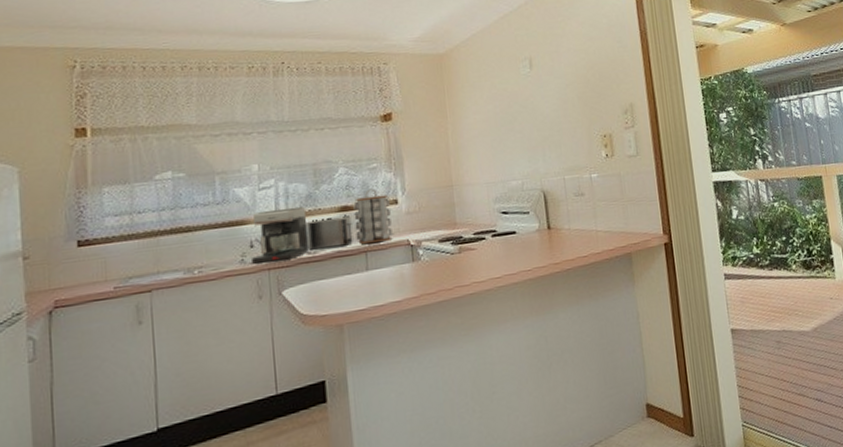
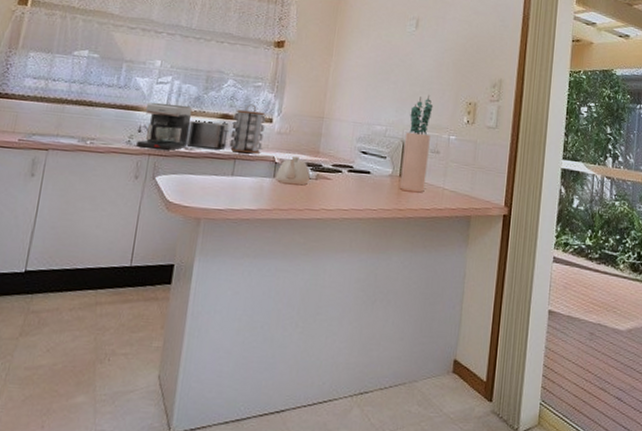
teapot: none [414,233,454,267] -> present [275,155,311,186]
vase: none [543,136,577,244] -> present [399,95,433,193]

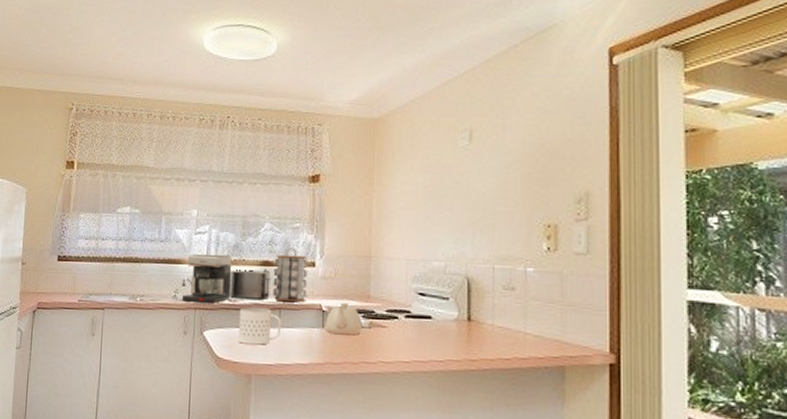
mug: none [190,156,236,192] -> present [238,307,282,345]
vase: present [399,95,433,193] -> none [469,220,501,339]

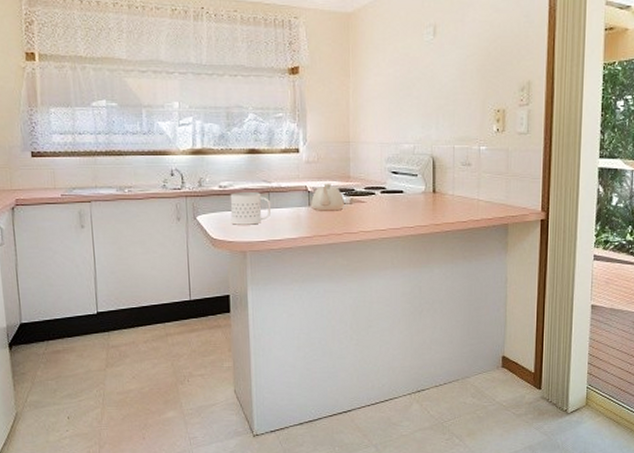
coffee maker: present [182,253,231,303] -> none [172,144,220,190]
toaster: present [230,269,272,301] -> none [218,158,259,186]
spice rack: present [273,247,308,303] -> none [260,136,293,186]

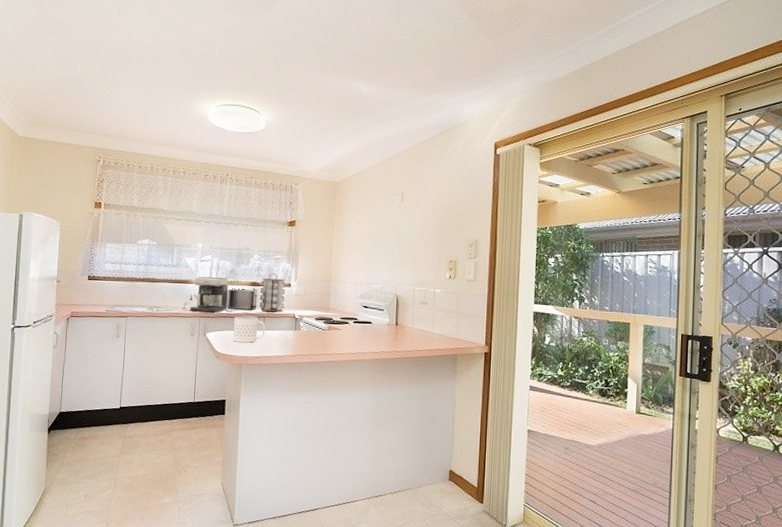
coffee maker: none [172,144,220,190] -> present [190,276,228,313]
toaster: none [218,158,259,186] -> present [227,288,259,311]
spice rack: none [260,136,293,186] -> present [259,273,285,313]
teapot: present [310,183,345,211] -> none [296,312,324,336]

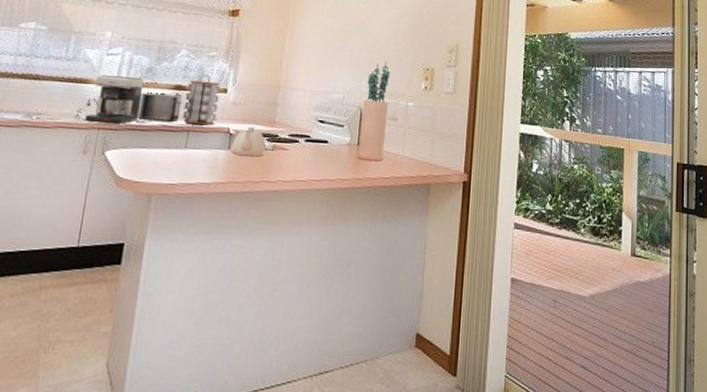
mug: present [232,316,266,343] -> none [142,129,189,165]
teapot: none [296,312,324,336] -> present [230,126,267,157]
vase: none [396,257,420,337] -> present [357,62,391,161]

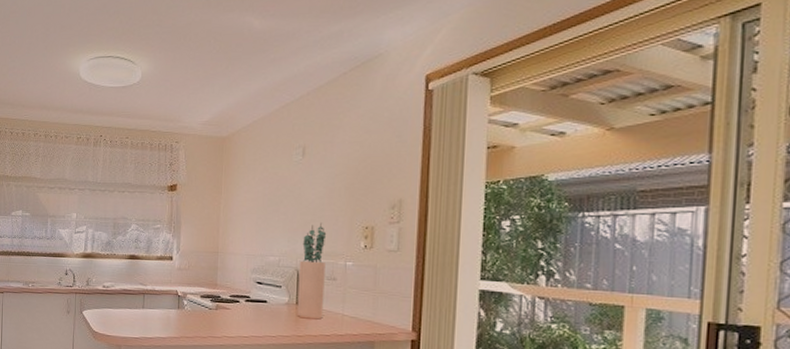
coffee maker: present [85,74,143,124] -> none [66,249,104,289]
toaster: present [137,92,183,123] -> none [103,262,137,287]
spice rack: present [182,74,220,126] -> none [138,244,166,289]
teapot: present [230,126,267,157] -> none [179,289,211,316]

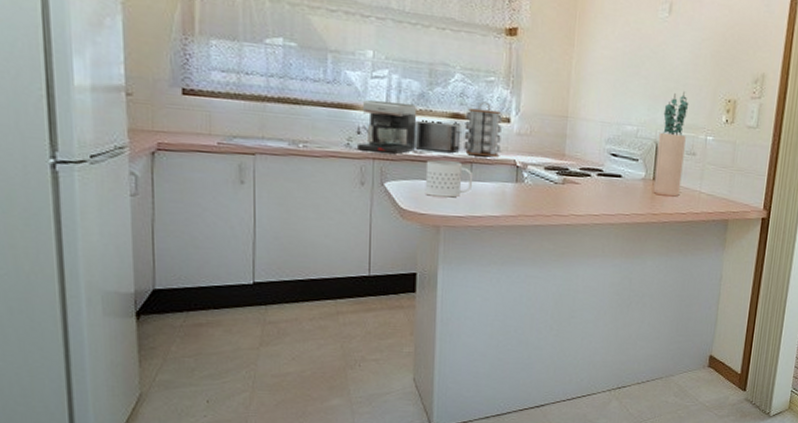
coffee maker: none [66,249,104,289] -> present [358,100,416,154]
toaster: none [103,262,137,287] -> present [415,120,463,154]
mug: none [110,292,146,322] -> present [425,160,474,198]
spice rack: none [138,244,166,289] -> present [464,101,502,158]

